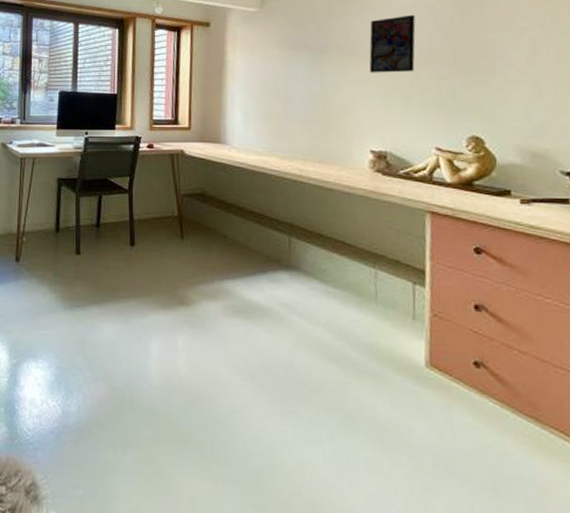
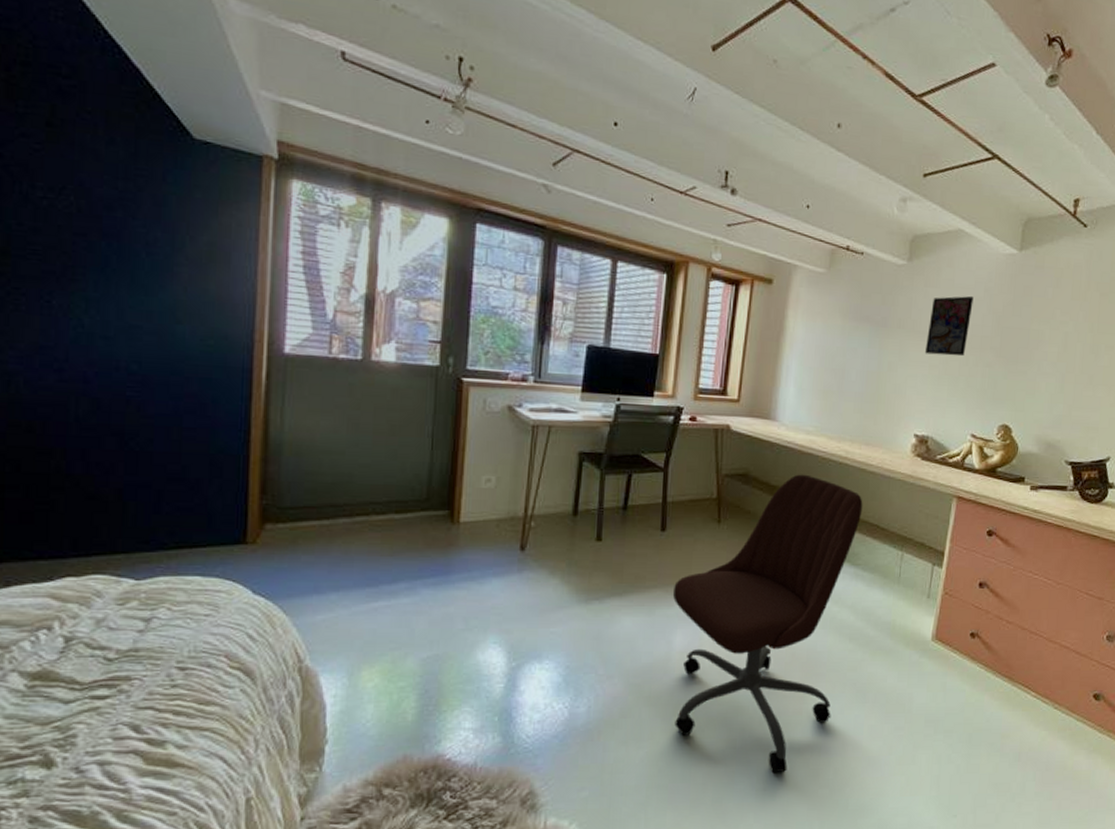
office chair: none [145,192,325,499] -> present [672,474,863,774]

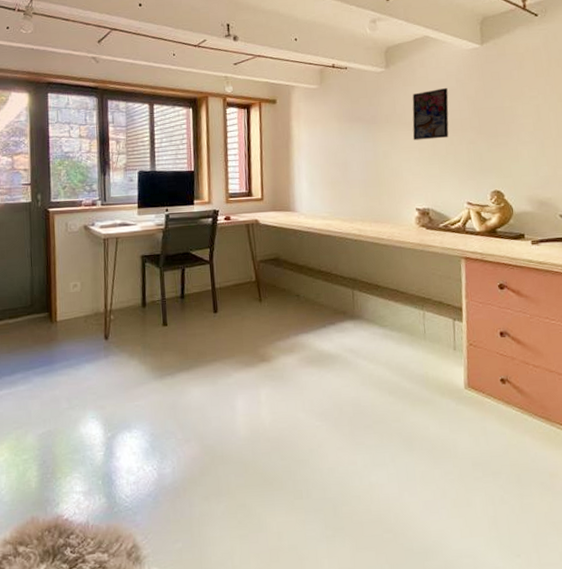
office chair: present [672,474,863,774] -> none [230,253,384,521]

